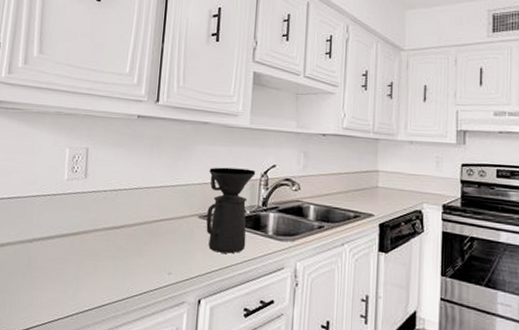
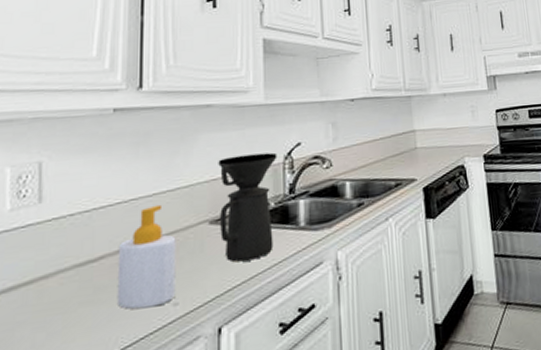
soap bottle: none [130,195,174,272] -> present [116,204,176,310]

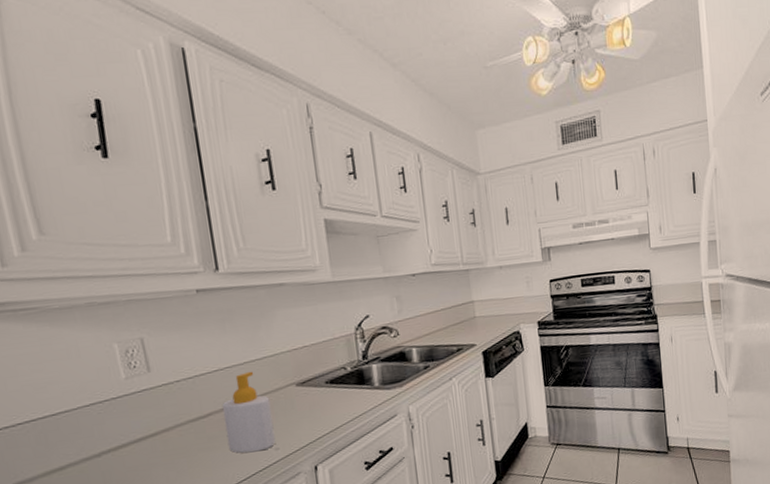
coffee maker: present [218,152,277,263] -> none [297,324,354,416]

